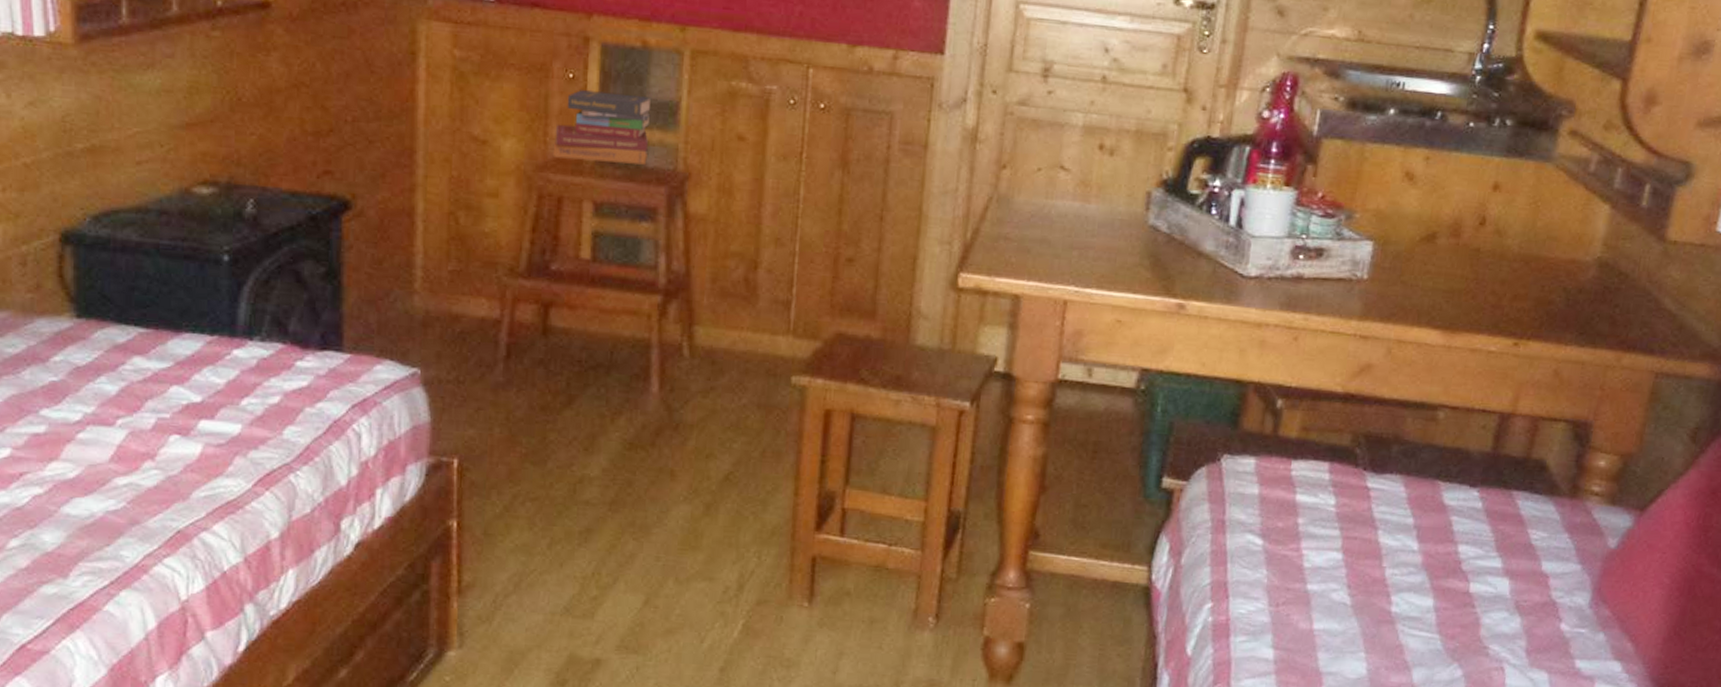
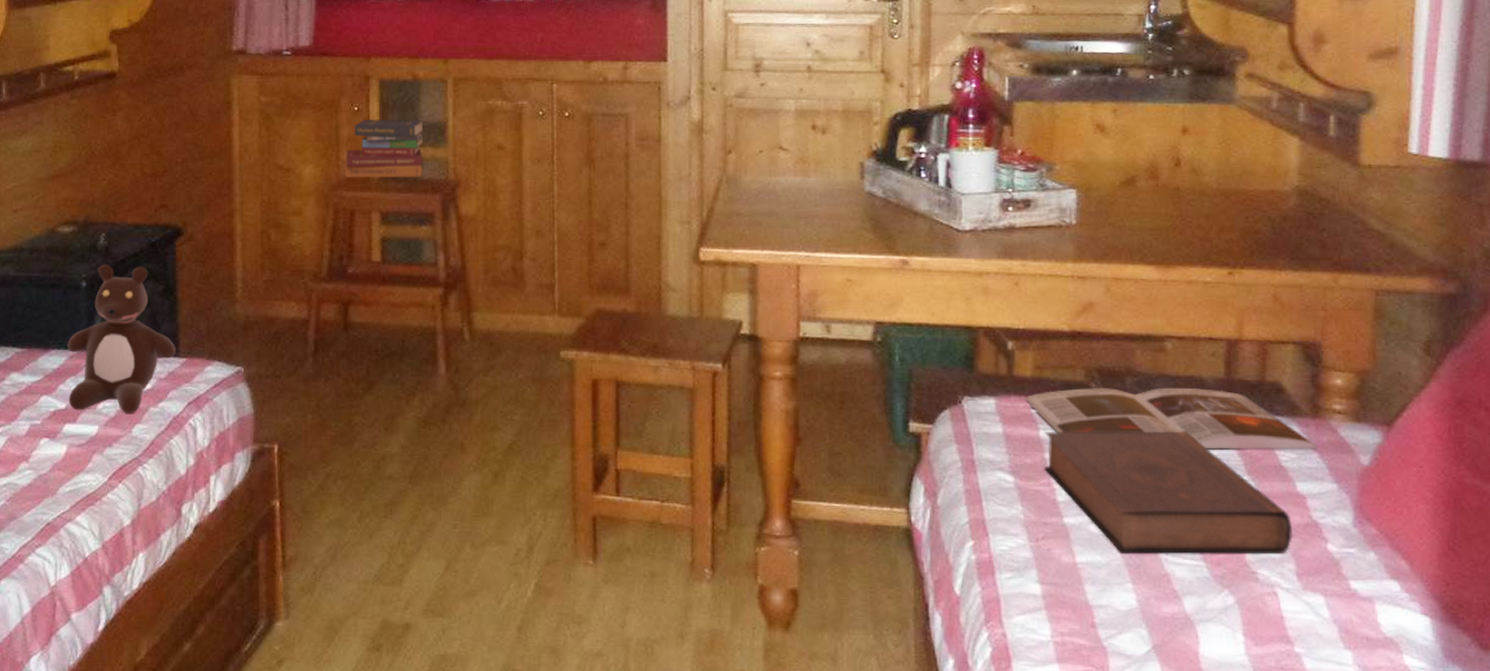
stuffed animal: none [204,236,339,414] -> present [67,264,176,415]
magazine: none [1286,453,1571,530] -> present [1025,387,1319,450]
book: none [1294,496,1531,630] -> present [1043,431,1292,554]

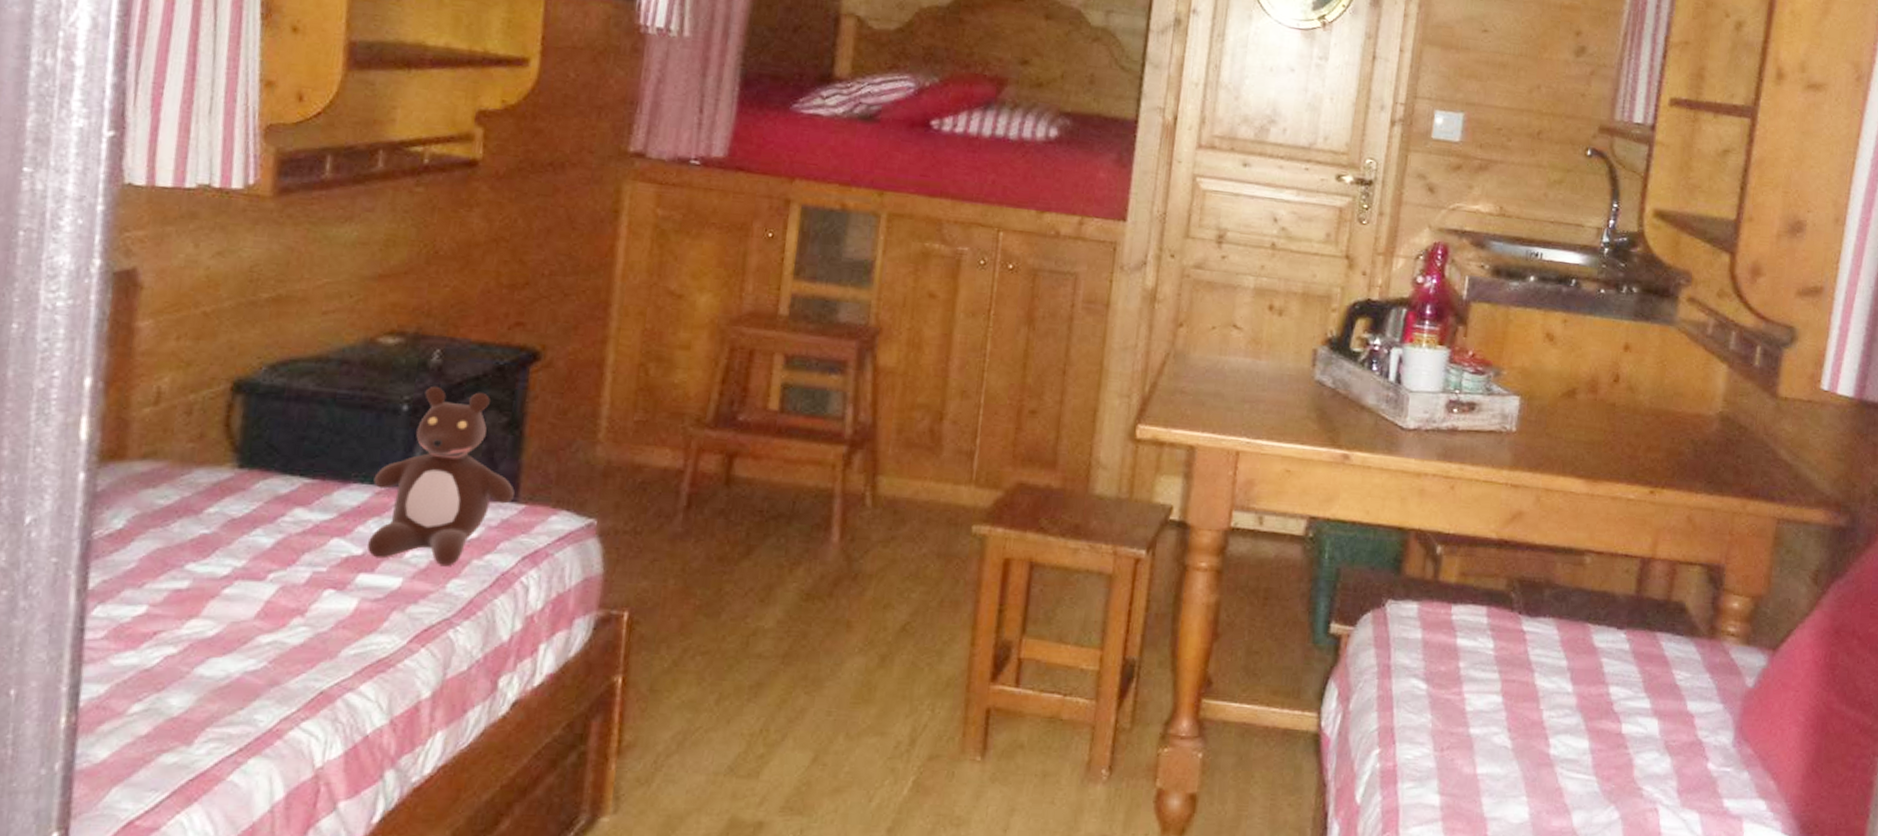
books: present [344,119,424,178] -> none [747,248,848,320]
magazine: present [1025,387,1319,450] -> none [1447,597,1712,670]
book: present [1043,431,1292,554] -> none [1456,640,1679,771]

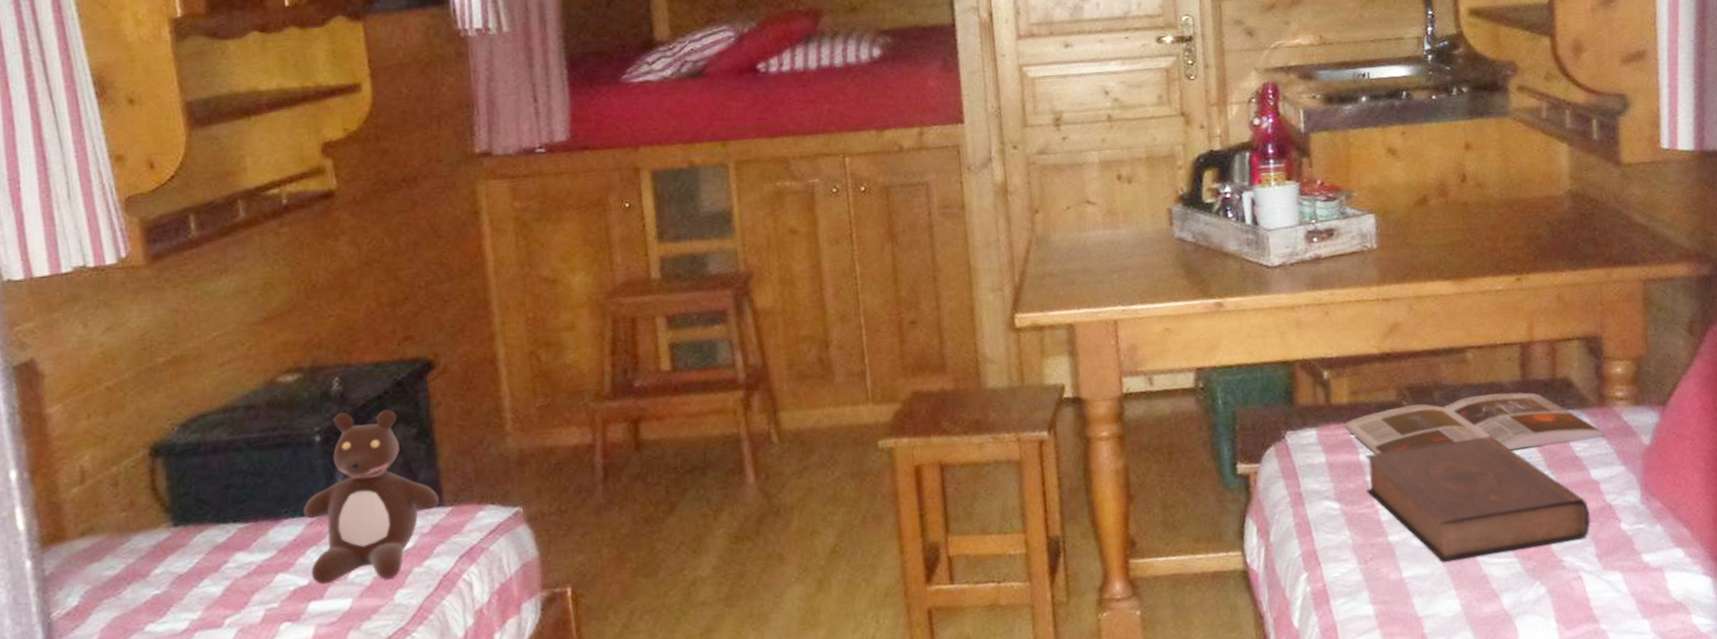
magazine: none [1447,597,1712,670] -> present [1344,391,1607,455]
book: none [1456,640,1679,771] -> present [1364,436,1591,562]

